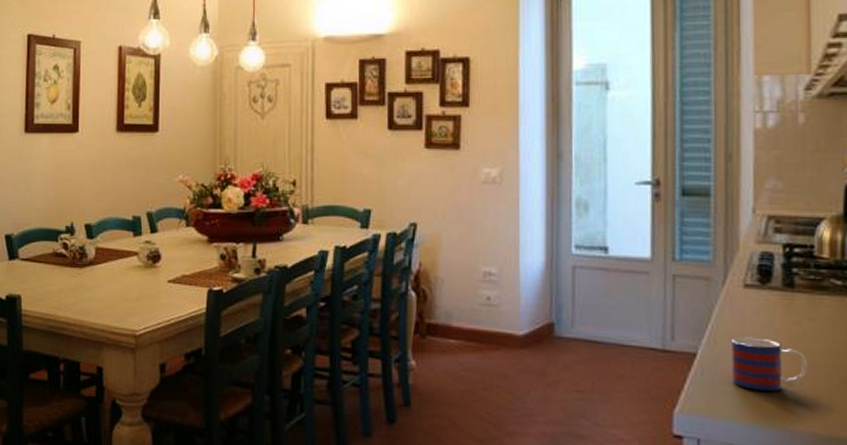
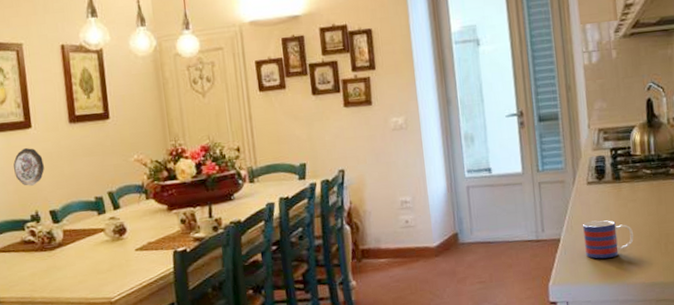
decorative plate: none [56,154,86,195] -> present [13,148,44,186]

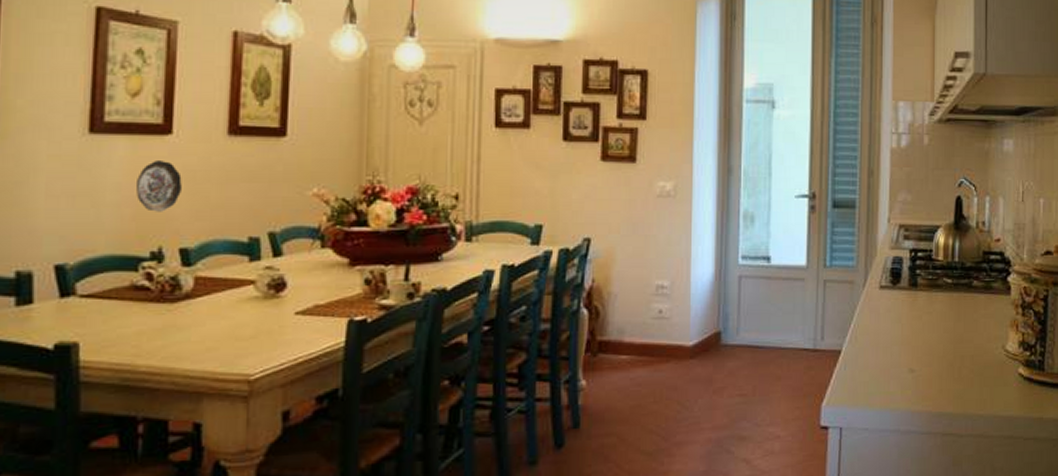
mug: present [582,220,634,259] -> none [868,332,925,379]

